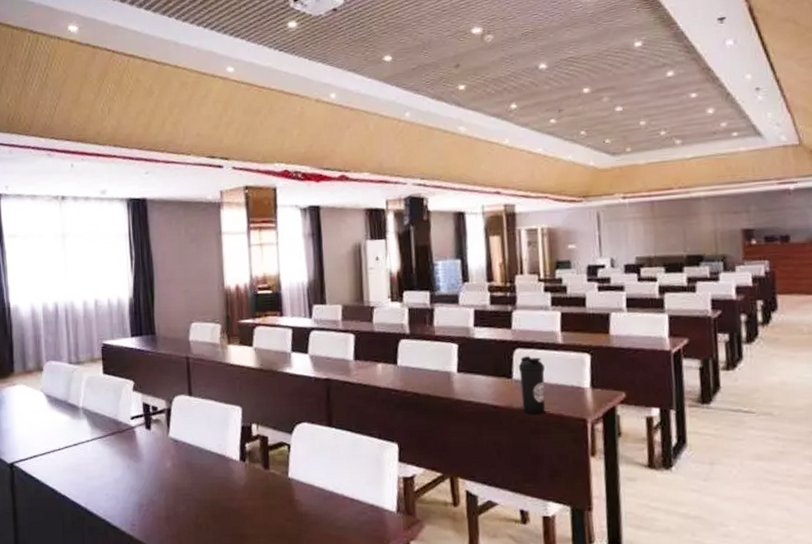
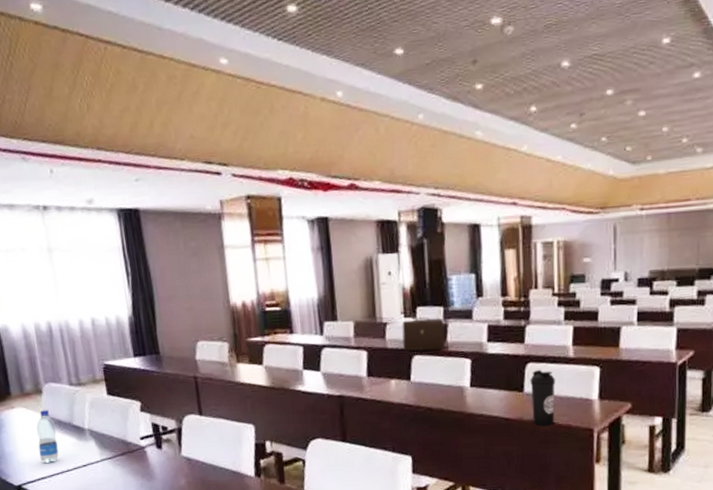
bottle: none [34,387,52,442] -> present [36,410,59,464]
briefcase: none [389,301,432,336] -> present [402,316,445,352]

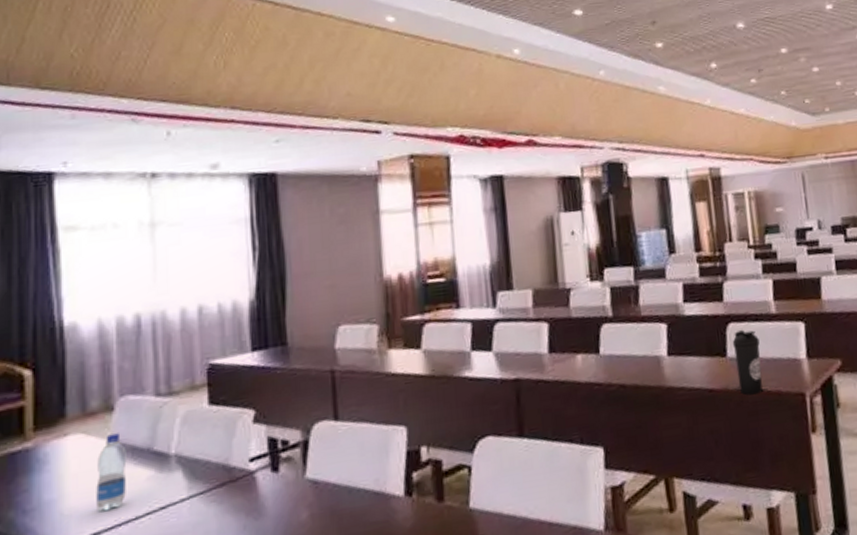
briefcase: present [402,316,445,352] -> none [588,278,637,321]

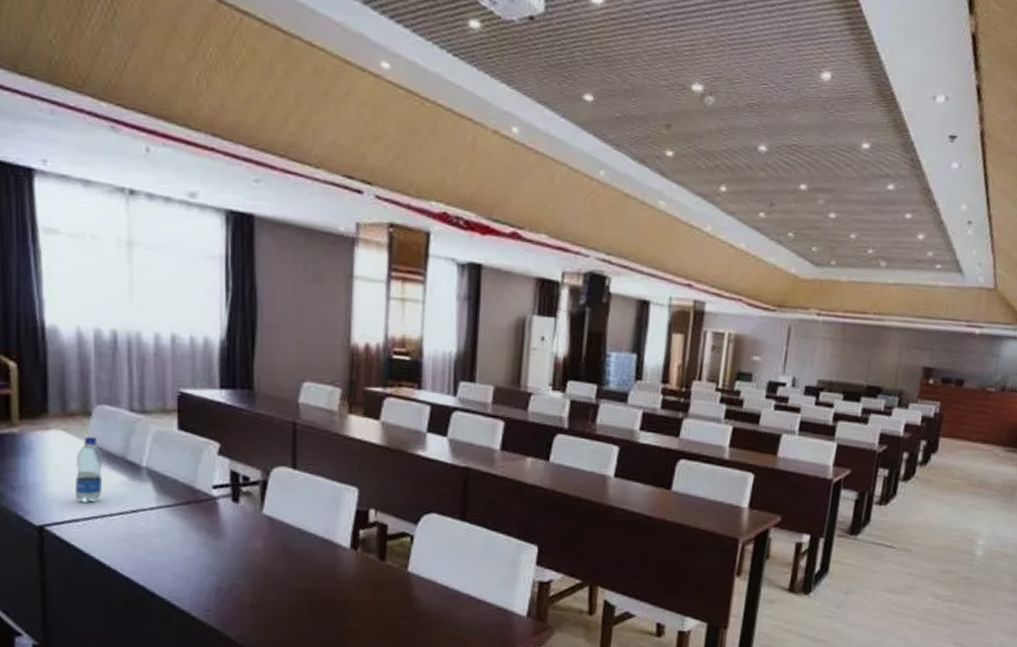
water bottle: present [732,330,763,396] -> none [676,468,706,530]

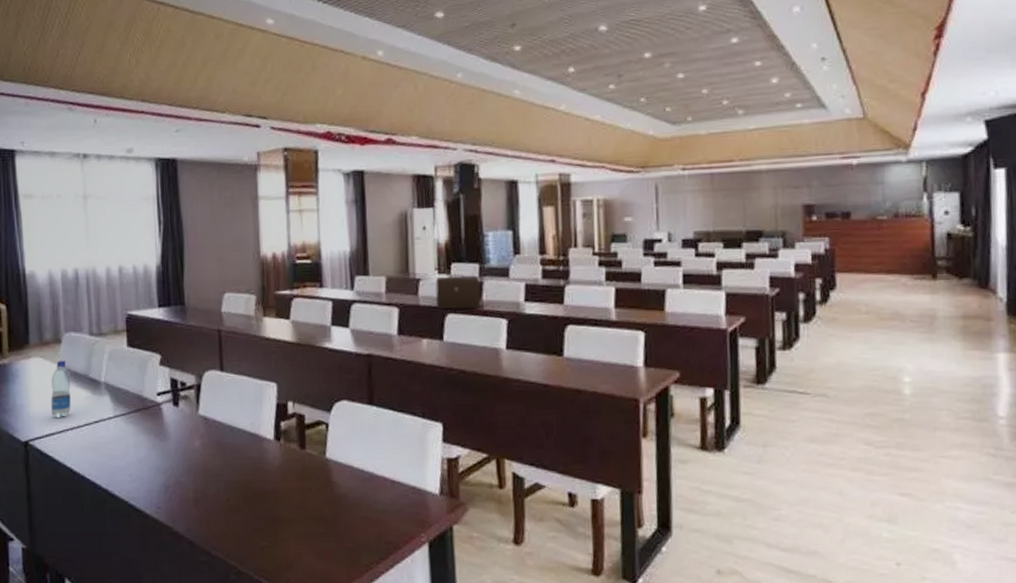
briefcase: none [545,392,596,432] -> present [435,273,481,310]

